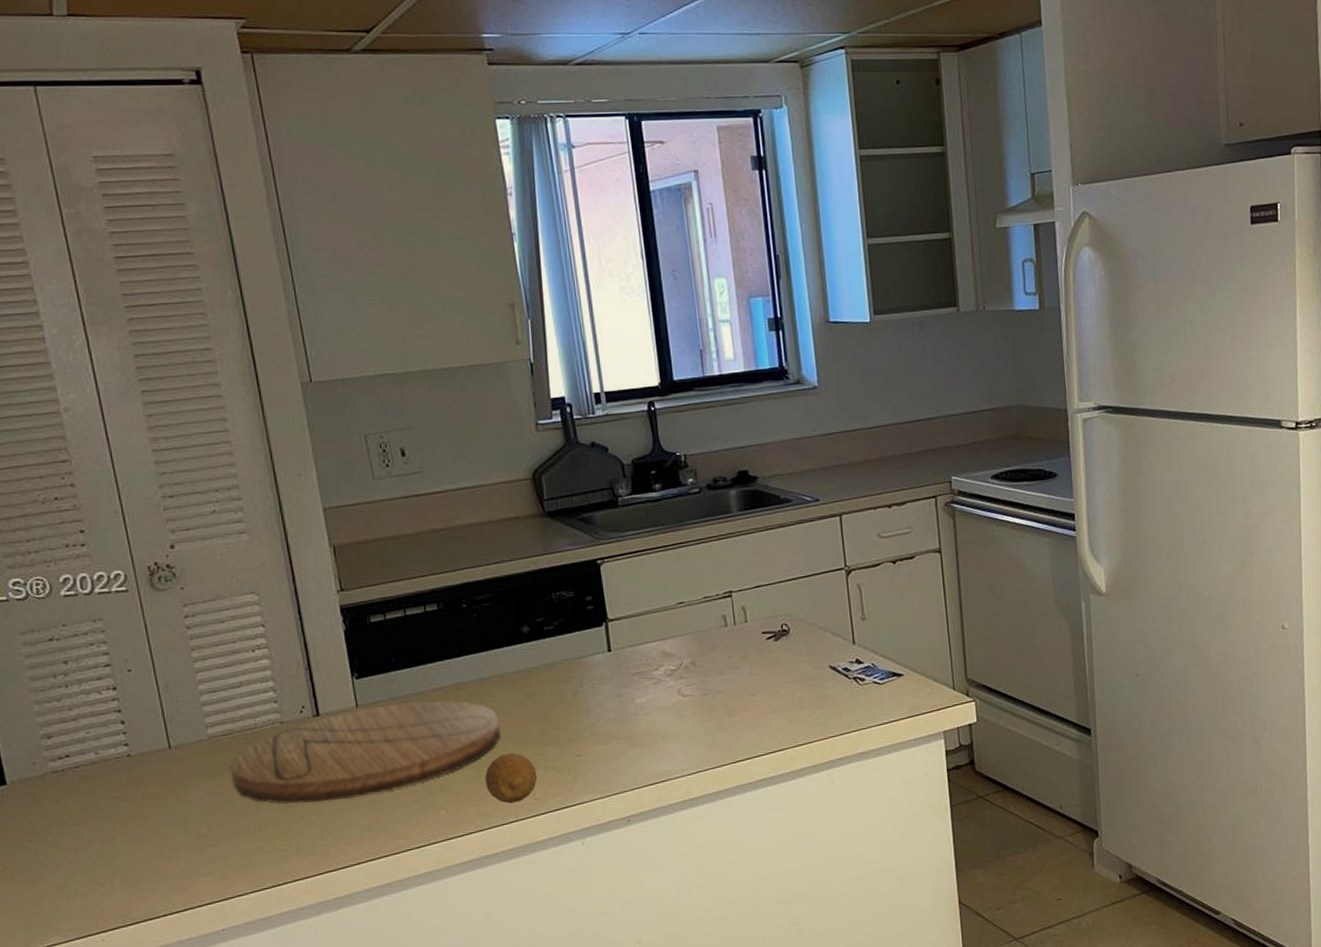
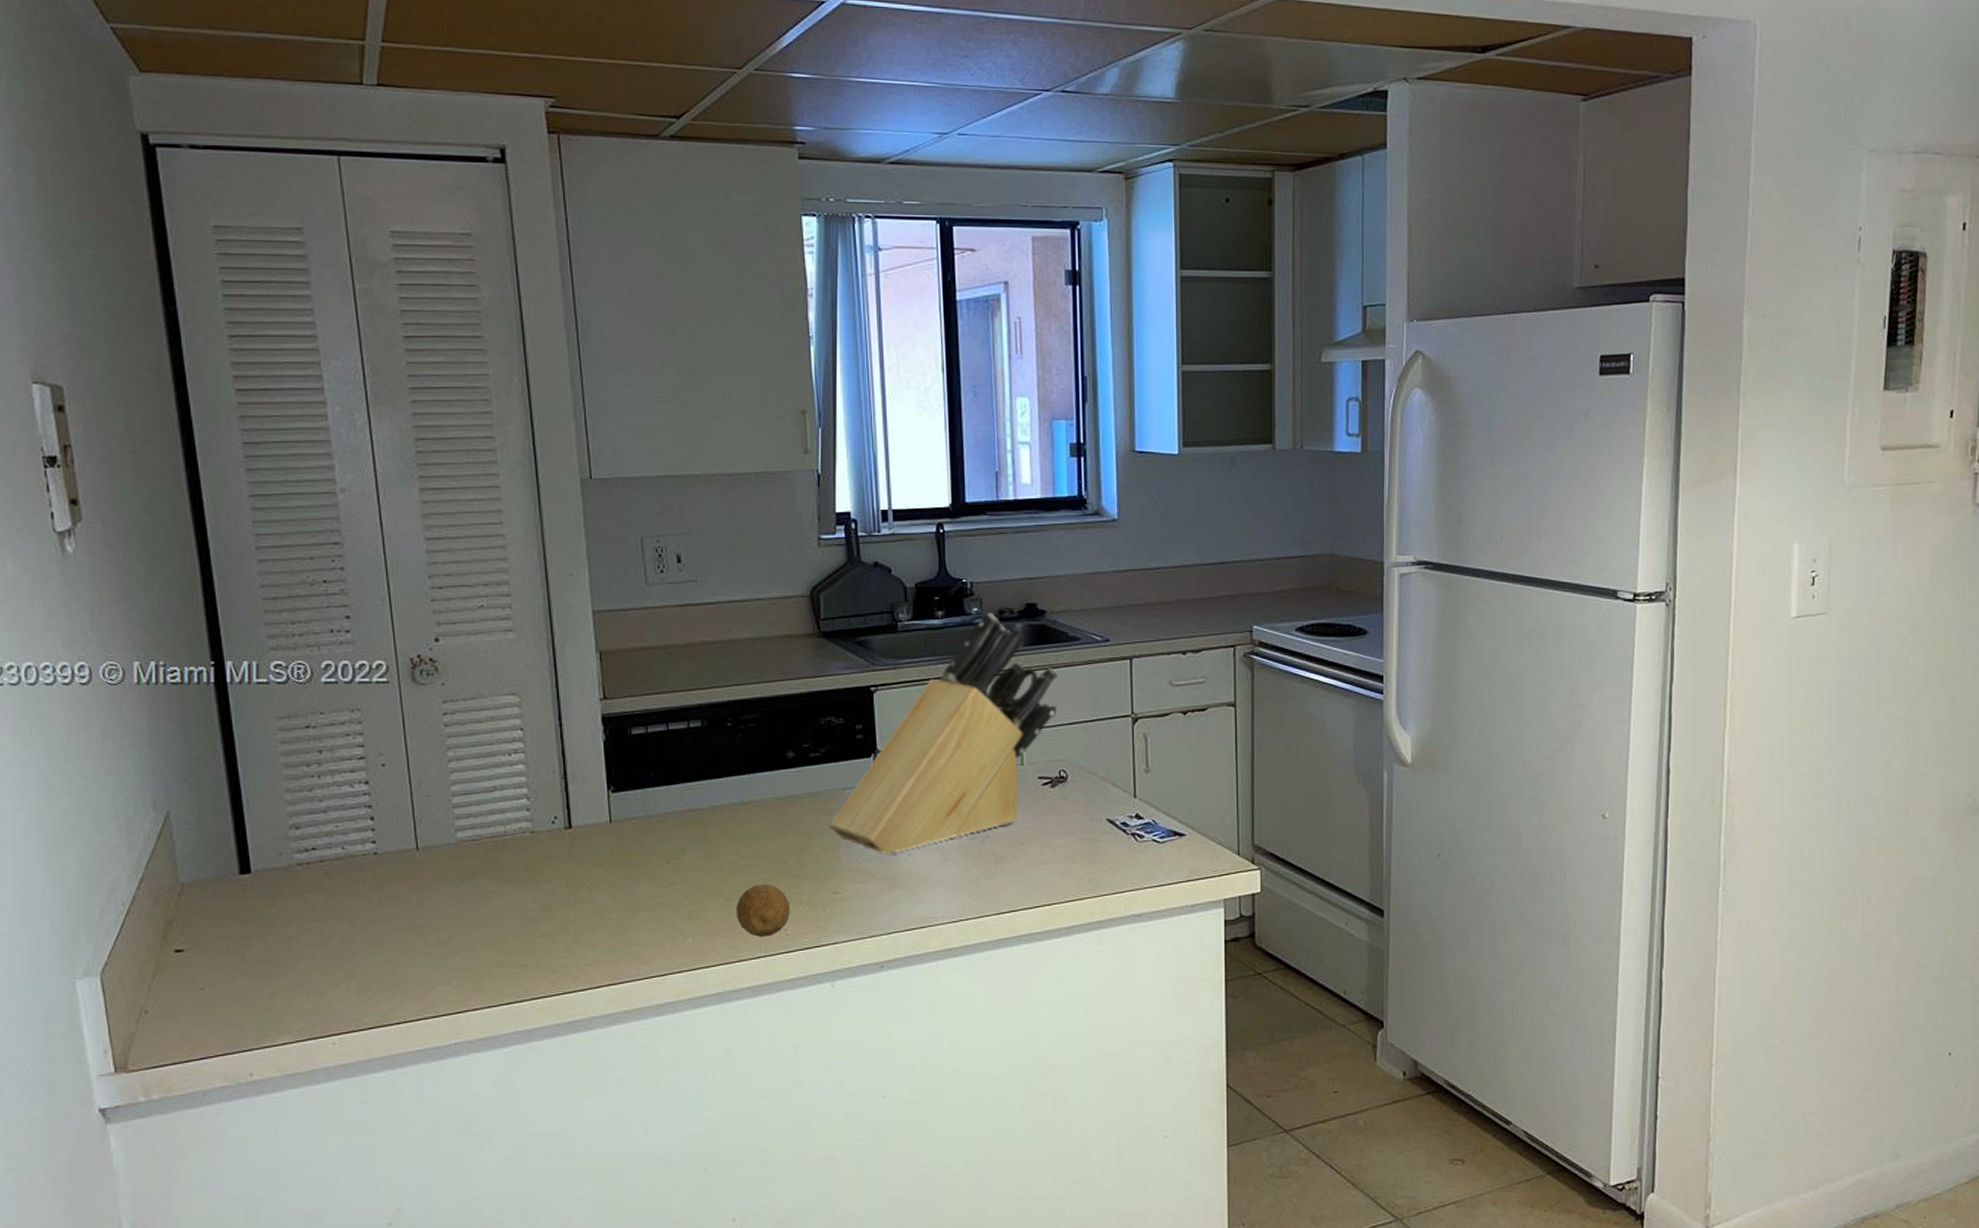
cutting board: present [231,700,500,804] -> none [477,822,755,919]
knife block: none [567,482,775,716] -> present [829,613,1057,855]

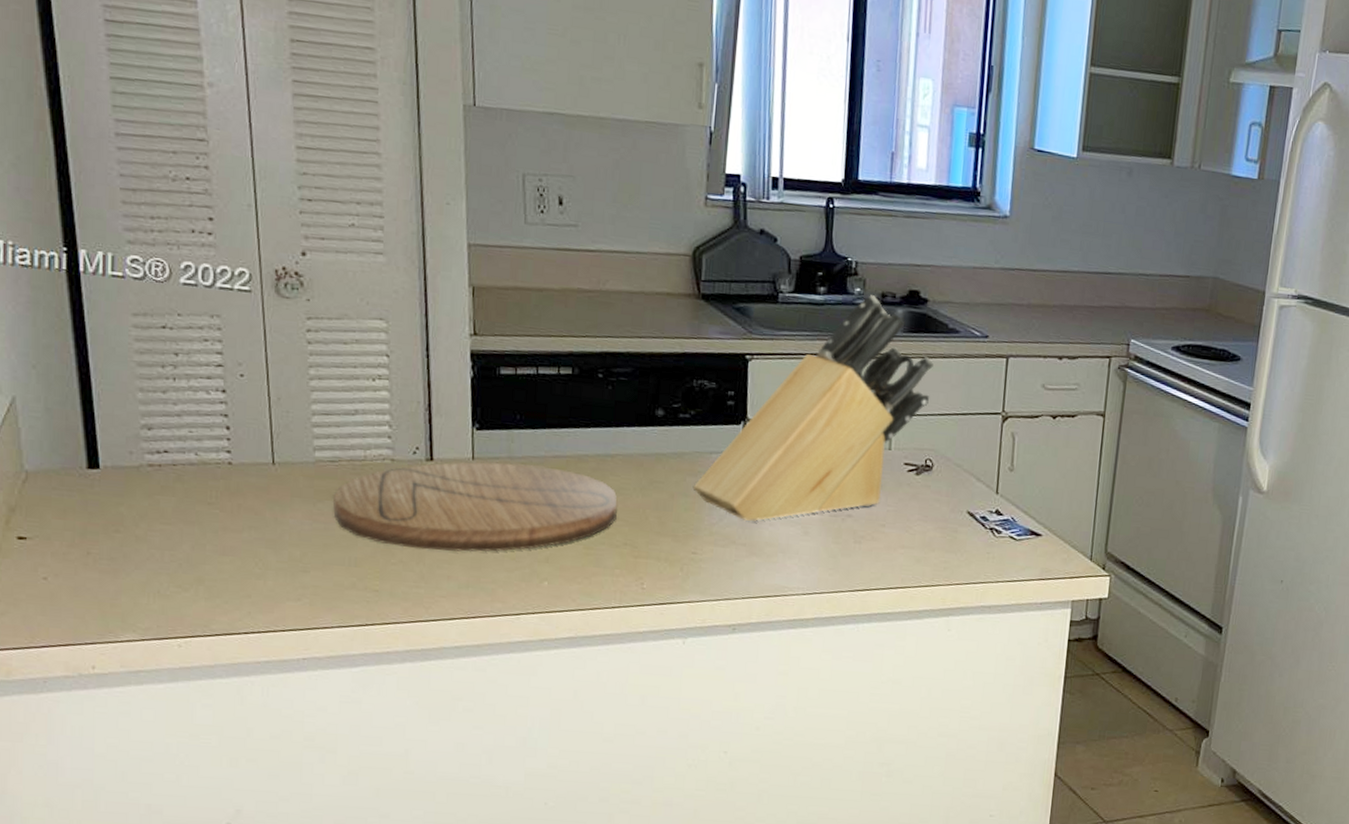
cutting board: none [477,822,755,919] -> present [333,461,618,553]
fruit: present [737,883,790,937] -> none [594,536,648,589]

